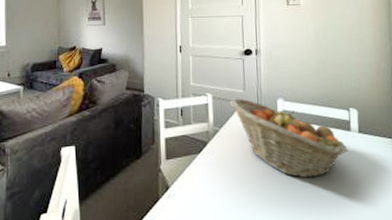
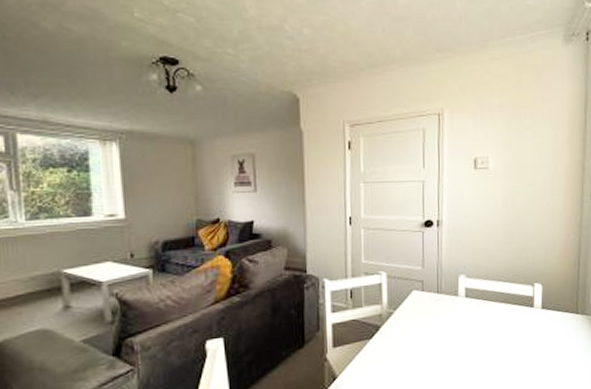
fruit basket: present [230,98,348,178] -> none [407,276,530,359]

